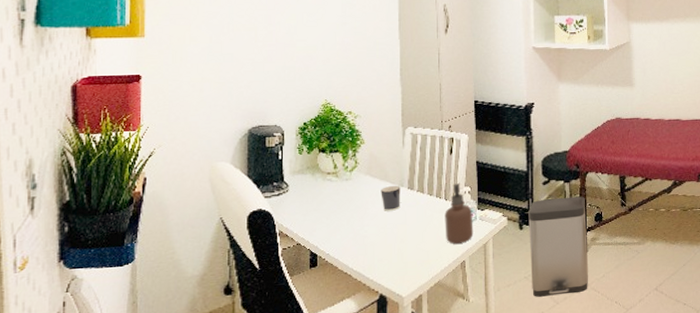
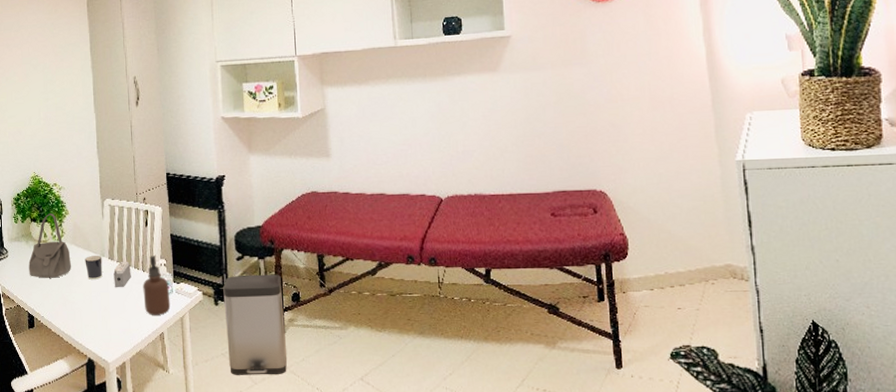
handbag: none [314,143,364,213] -> present [28,213,71,278]
battery: none [413,190,432,218] -> present [113,261,131,287]

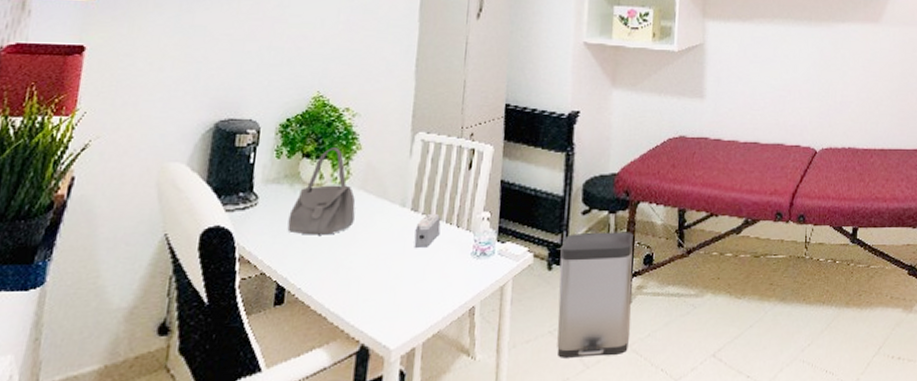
mug: present [85,255,103,280] -> none [375,204,402,237]
soap dispenser: present [143,254,171,315] -> none [453,205,490,284]

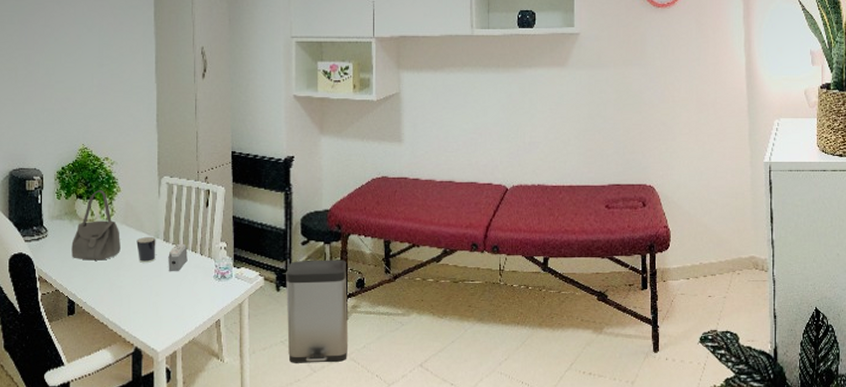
mug: none [375,204,402,237] -> present [136,236,156,263]

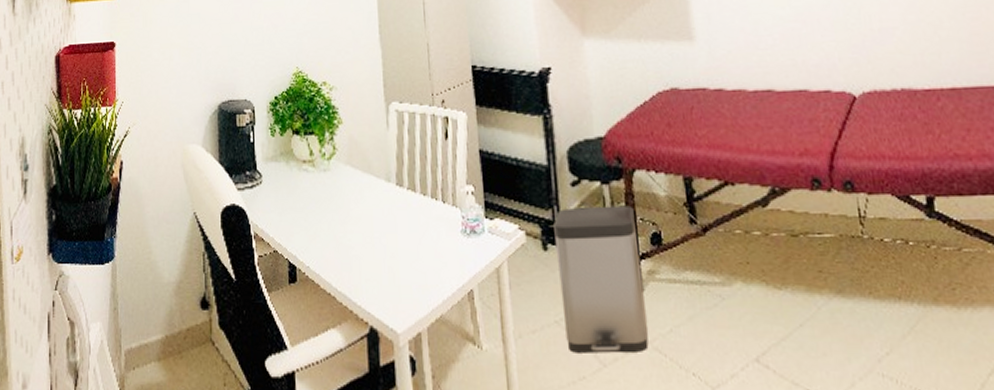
handbag: present [71,190,120,261] -> none [289,123,346,213]
mug: present [136,236,156,263] -> none [364,179,389,214]
battery: present [168,243,188,271] -> none [403,188,427,225]

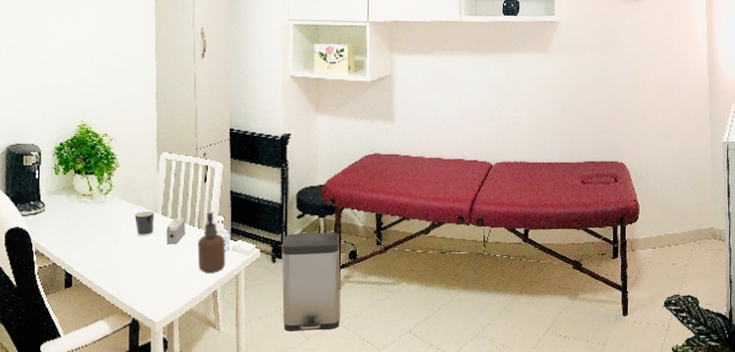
mug: none [364,179,389,214] -> present [135,210,154,236]
battery: none [403,188,427,225] -> present [166,217,186,244]
soap dispenser: none [443,178,482,265] -> present [197,211,226,273]

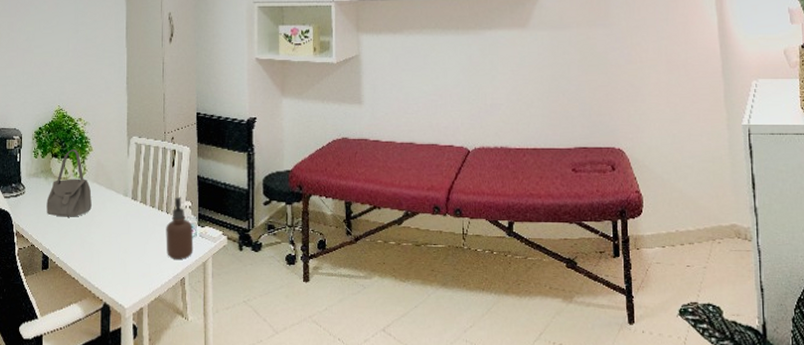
handbag: none [69,166,119,234] -> present [46,149,92,217]
mug: present [135,210,154,236] -> none [106,194,125,220]
battery: present [166,217,186,244] -> none [136,202,154,229]
pedal bin: present [281,232,341,331] -> none [248,220,310,324]

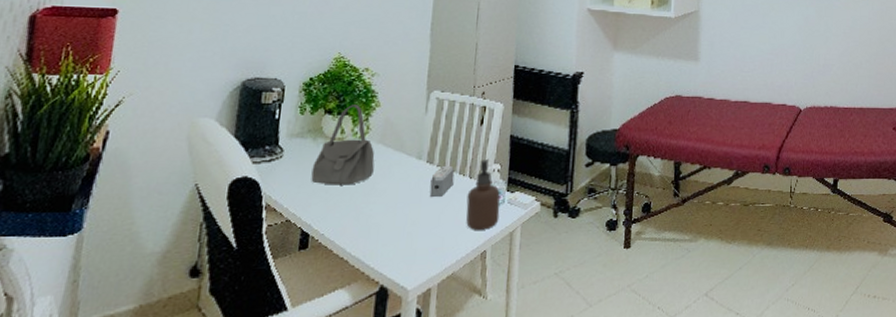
battery: none [136,202,154,229] -> present [429,165,455,197]

